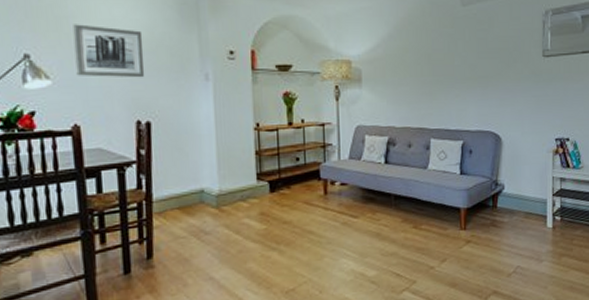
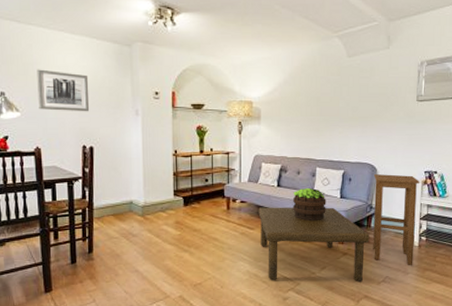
coffee table: none [363,186,496,280] -> present [258,207,370,282]
potted plant: none [404,164,444,205] -> present [293,188,326,222]
stool: none [498,143,550,252] -> present [373,174,419,266]

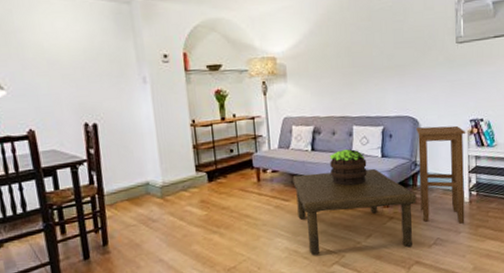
wall art: present [37,69,90,112] -> none [20,38,89,86]

